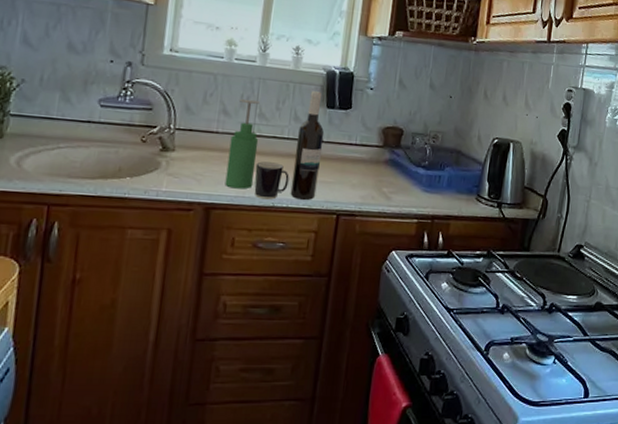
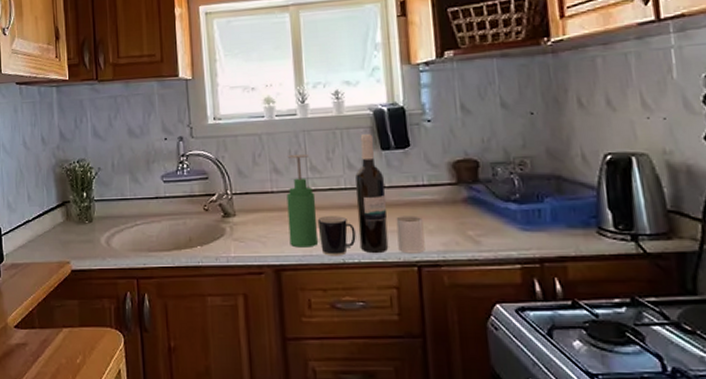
cup: none [323,169,349,204] -> present [396,215,426,254]

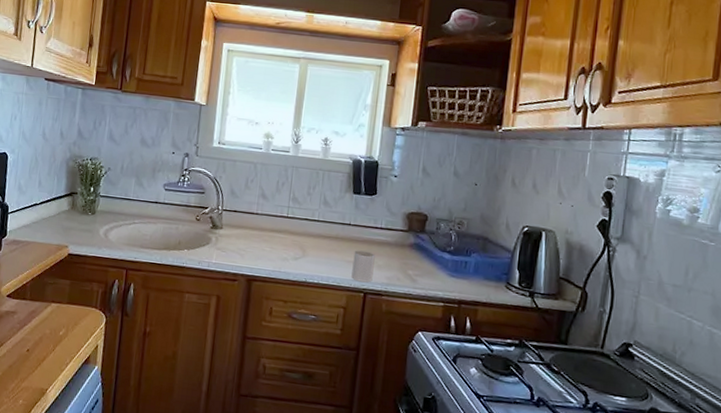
soap dispenser: present [286,153,318,248] -> none [264,184,293,265]
mug: present [317,216,356,256] -> none [289,240,320,276]
wine bottle: present [354,134,389,254] -> none [320,178,352,279]

